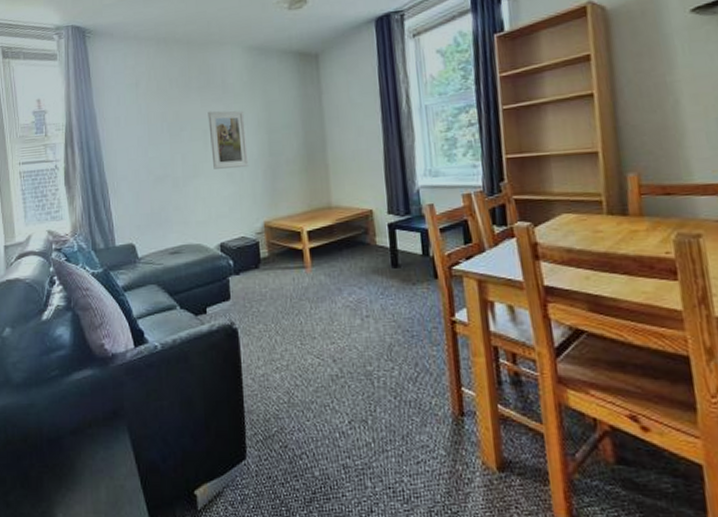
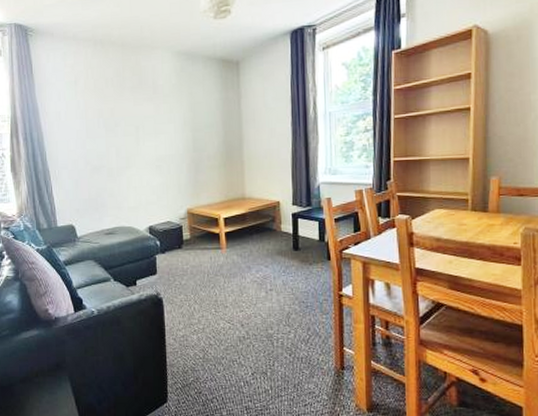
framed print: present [208,110,249,169] -> none [140,109,175,162]

